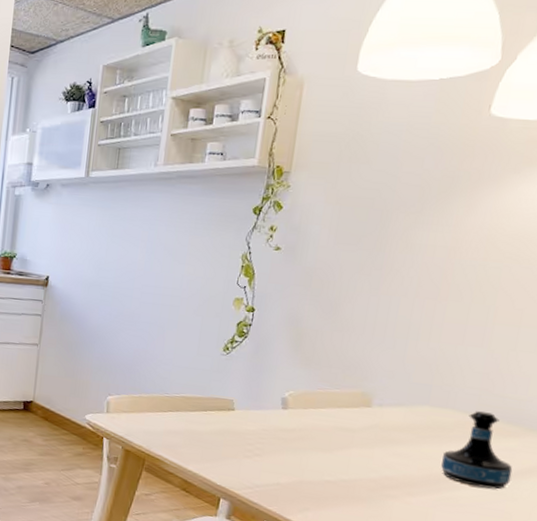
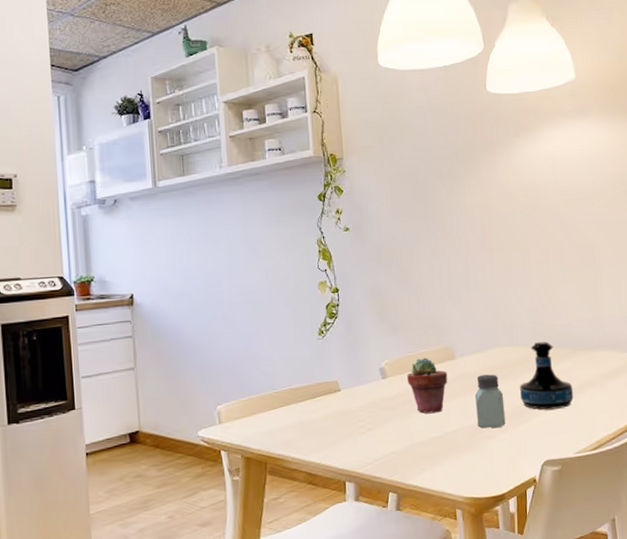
potted succulent: none [310,397,359,458] -> present [407,358,448,414]
saltshaker: none [381,430,421,491] -> present [475,374,506,428]

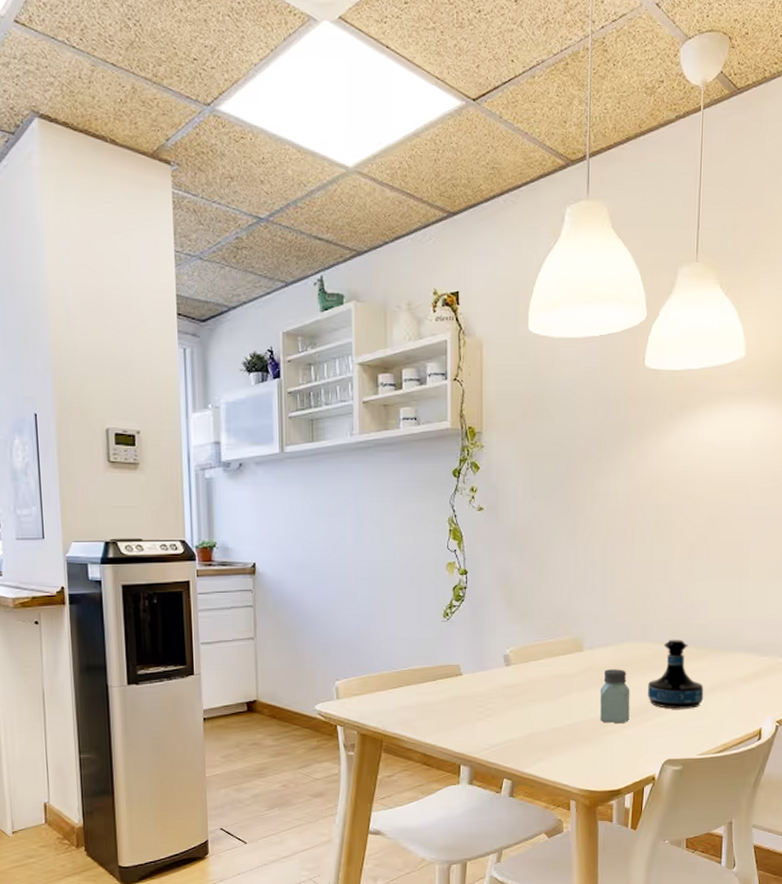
potted succulent: present [407,358,448,414] -> none [532,648,574,705]

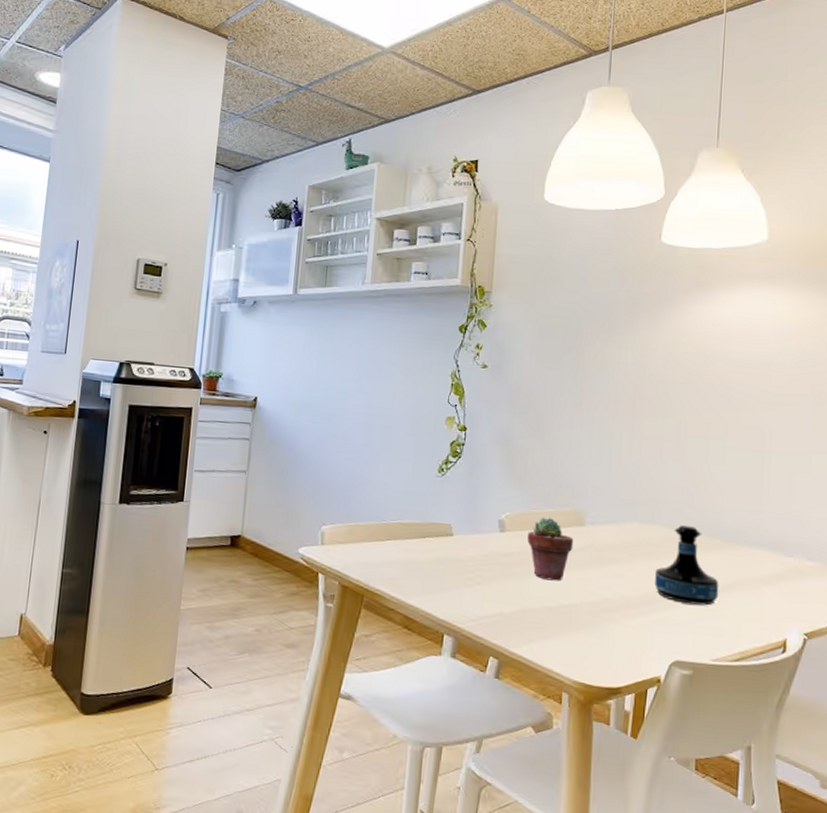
potted succulent: none [532,648,574,705] -> present [527,517,574,581]
saltshaker: present [600,669,630,724] -> none [600,549,635,613]

